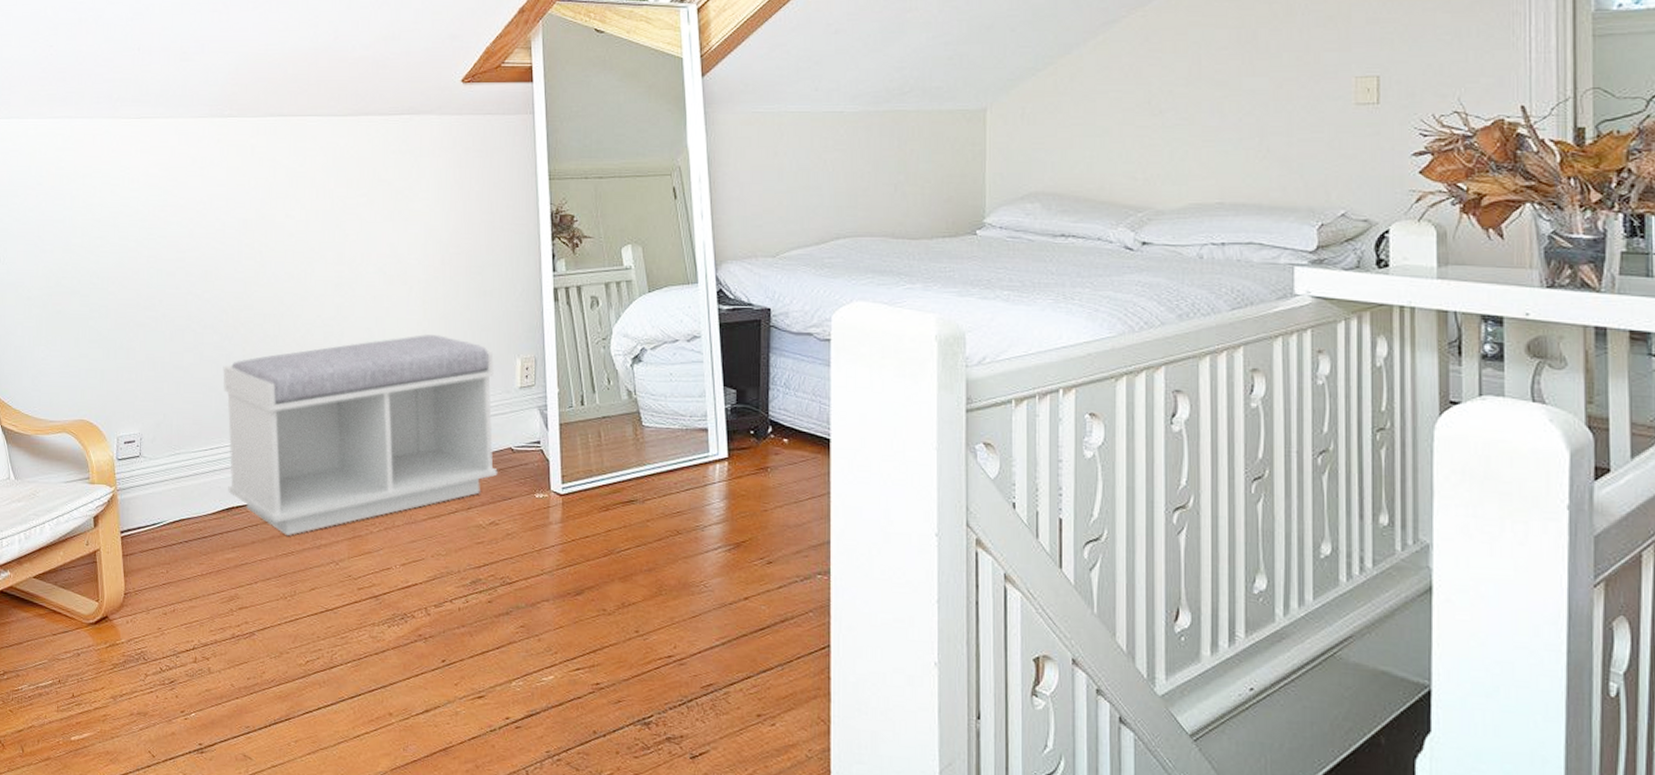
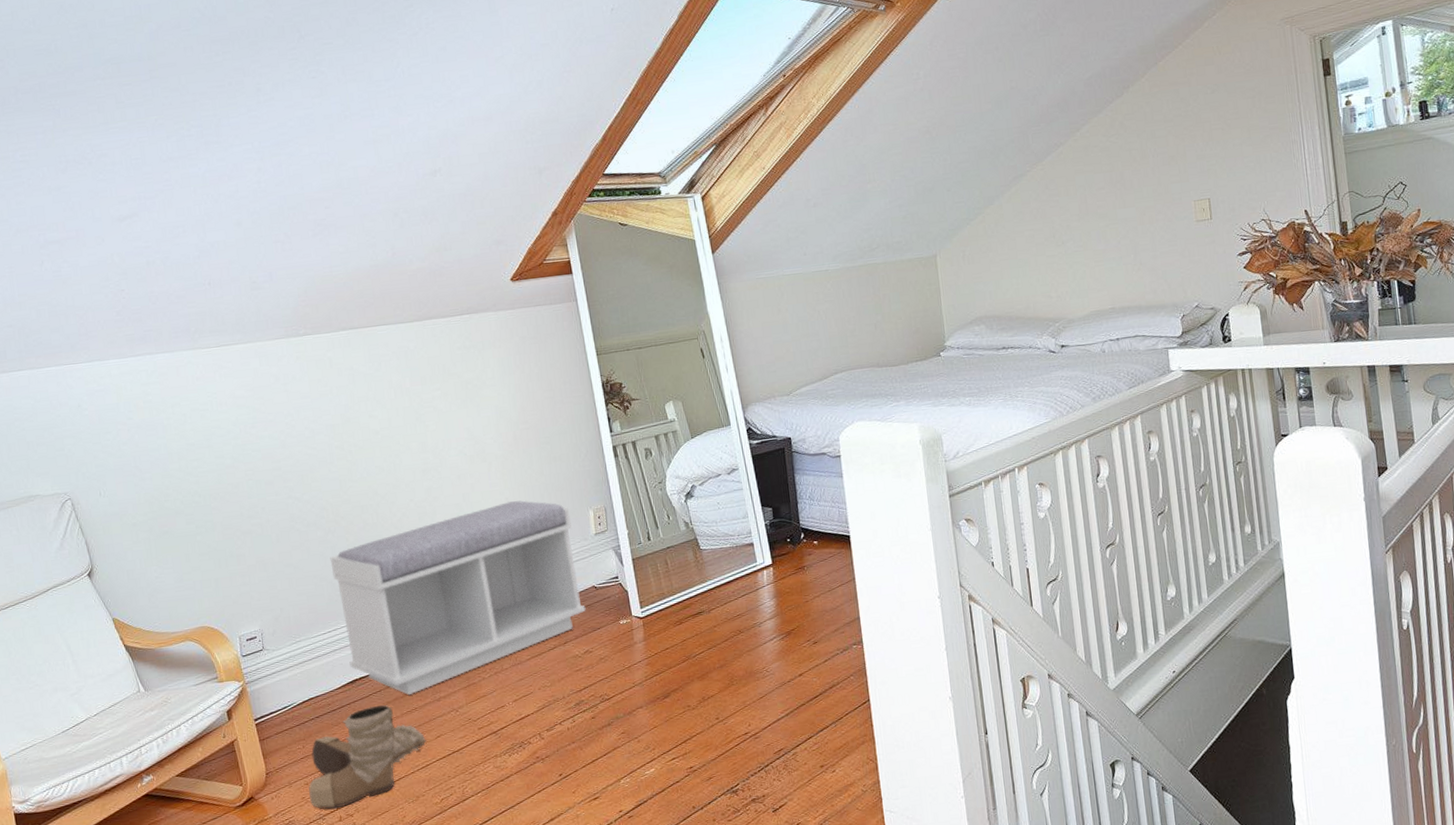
boots: none [165,541,299,647] -> present [308,705,427,809]

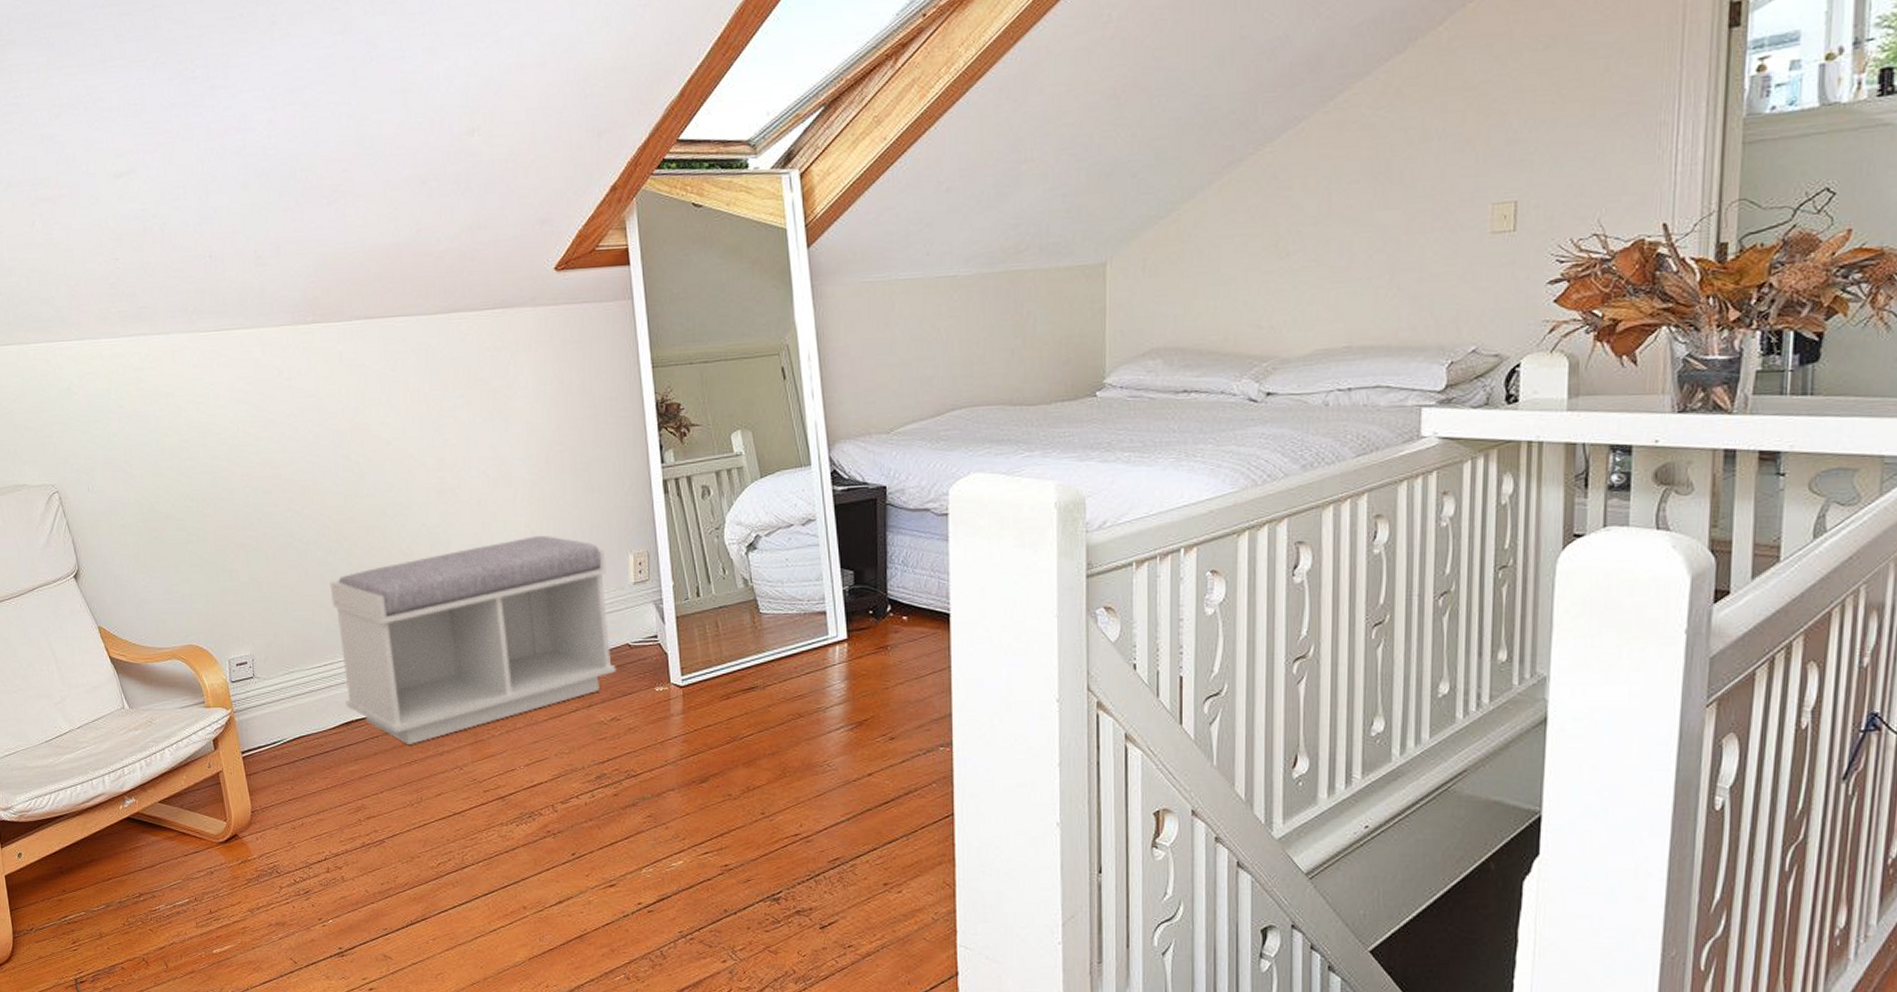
boots: present [308,705,427,809] -> none [295,752,425,858]

